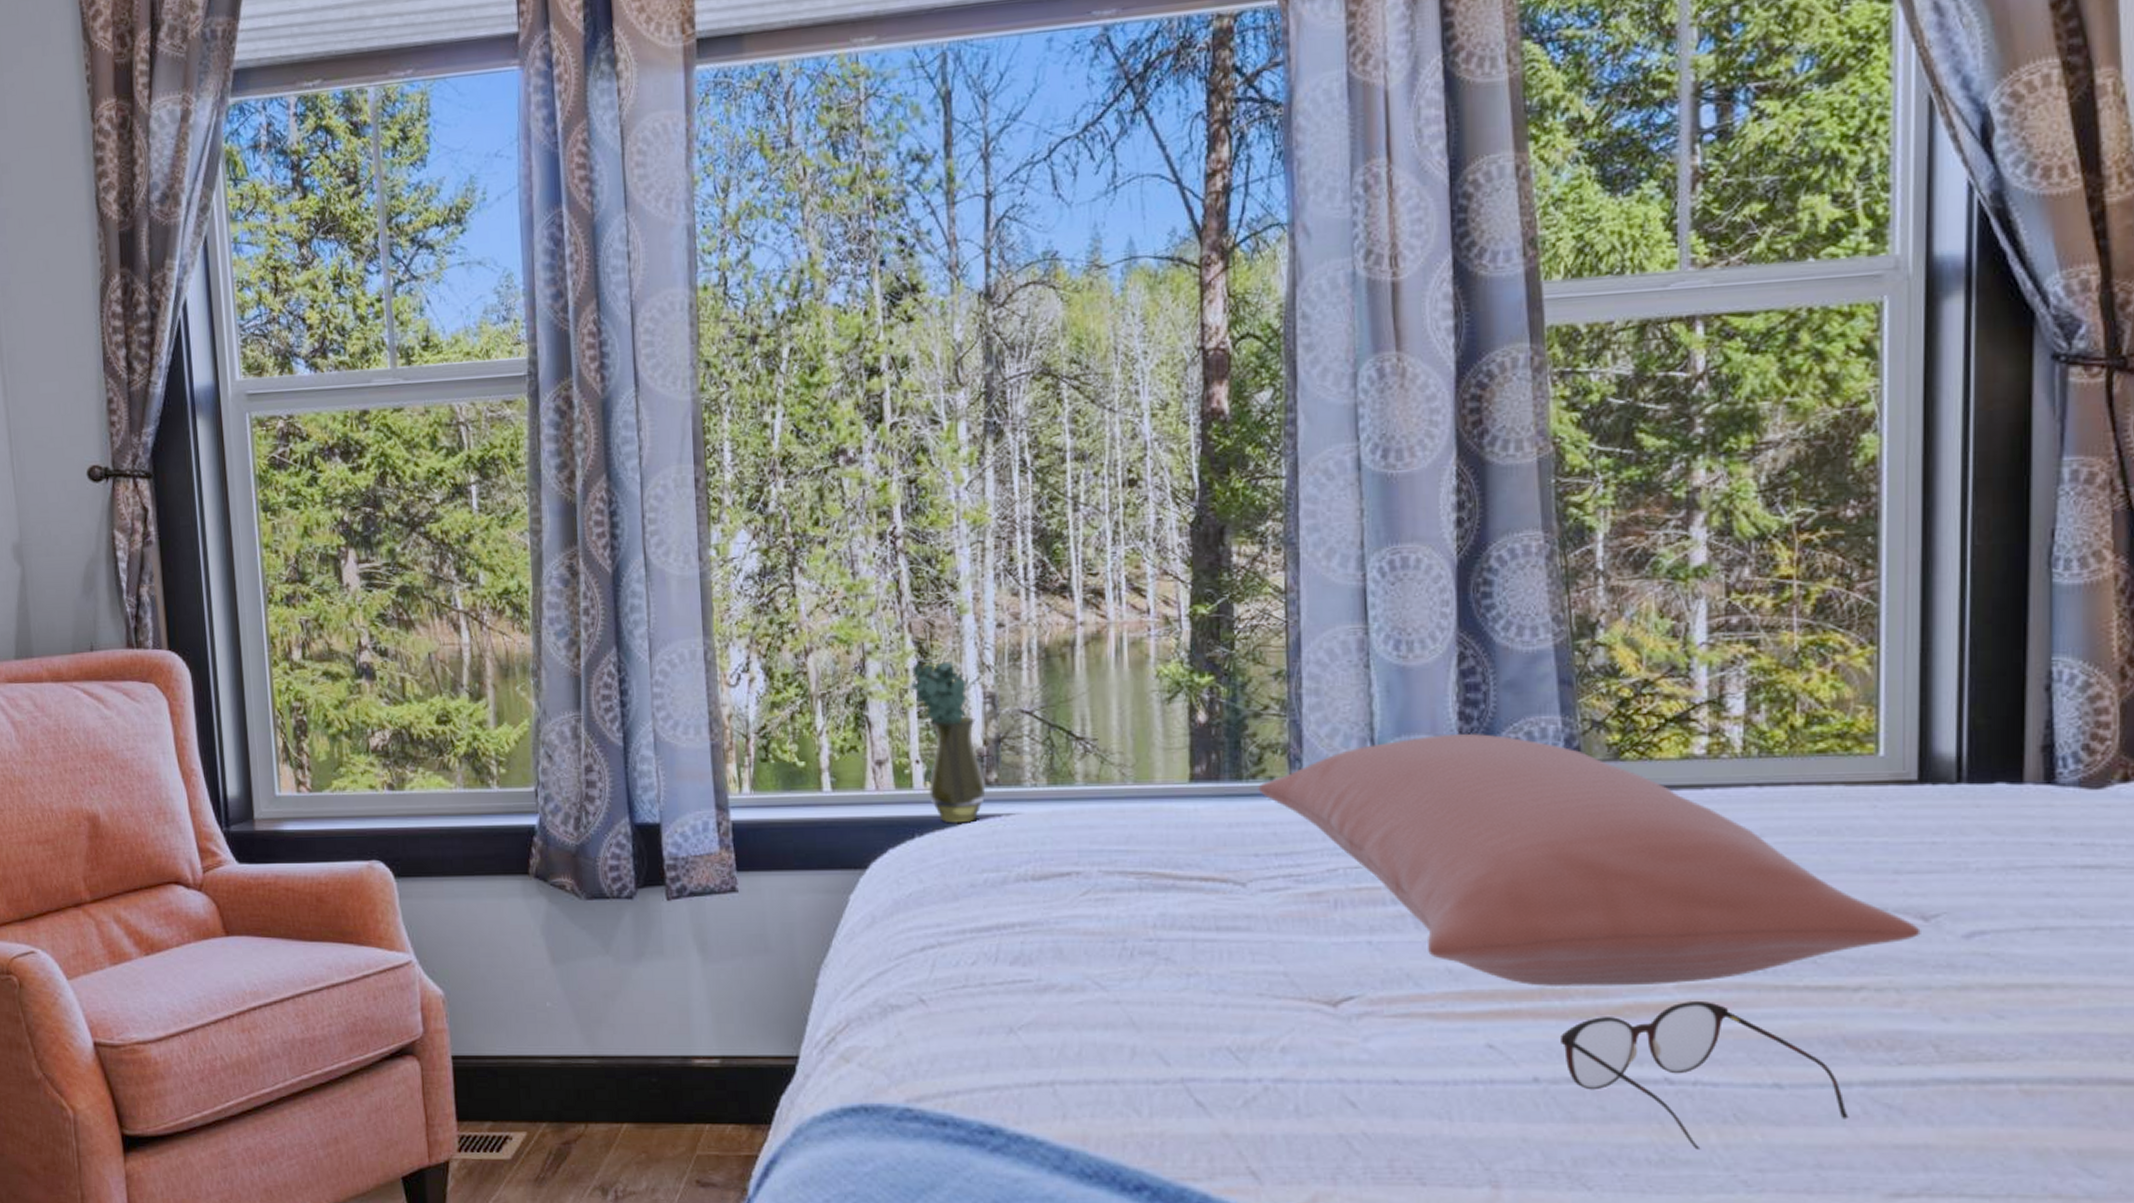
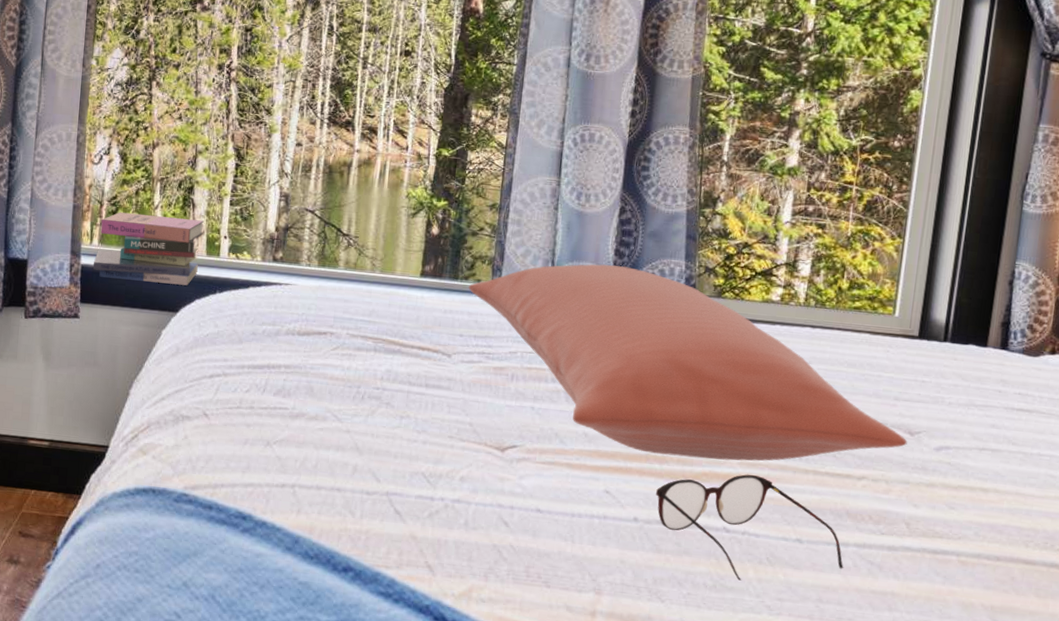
books: none [747,743,887,834] -> present [93,212,204,286]
vase: present [910,654,986,822] -> none [227,157,273,286]

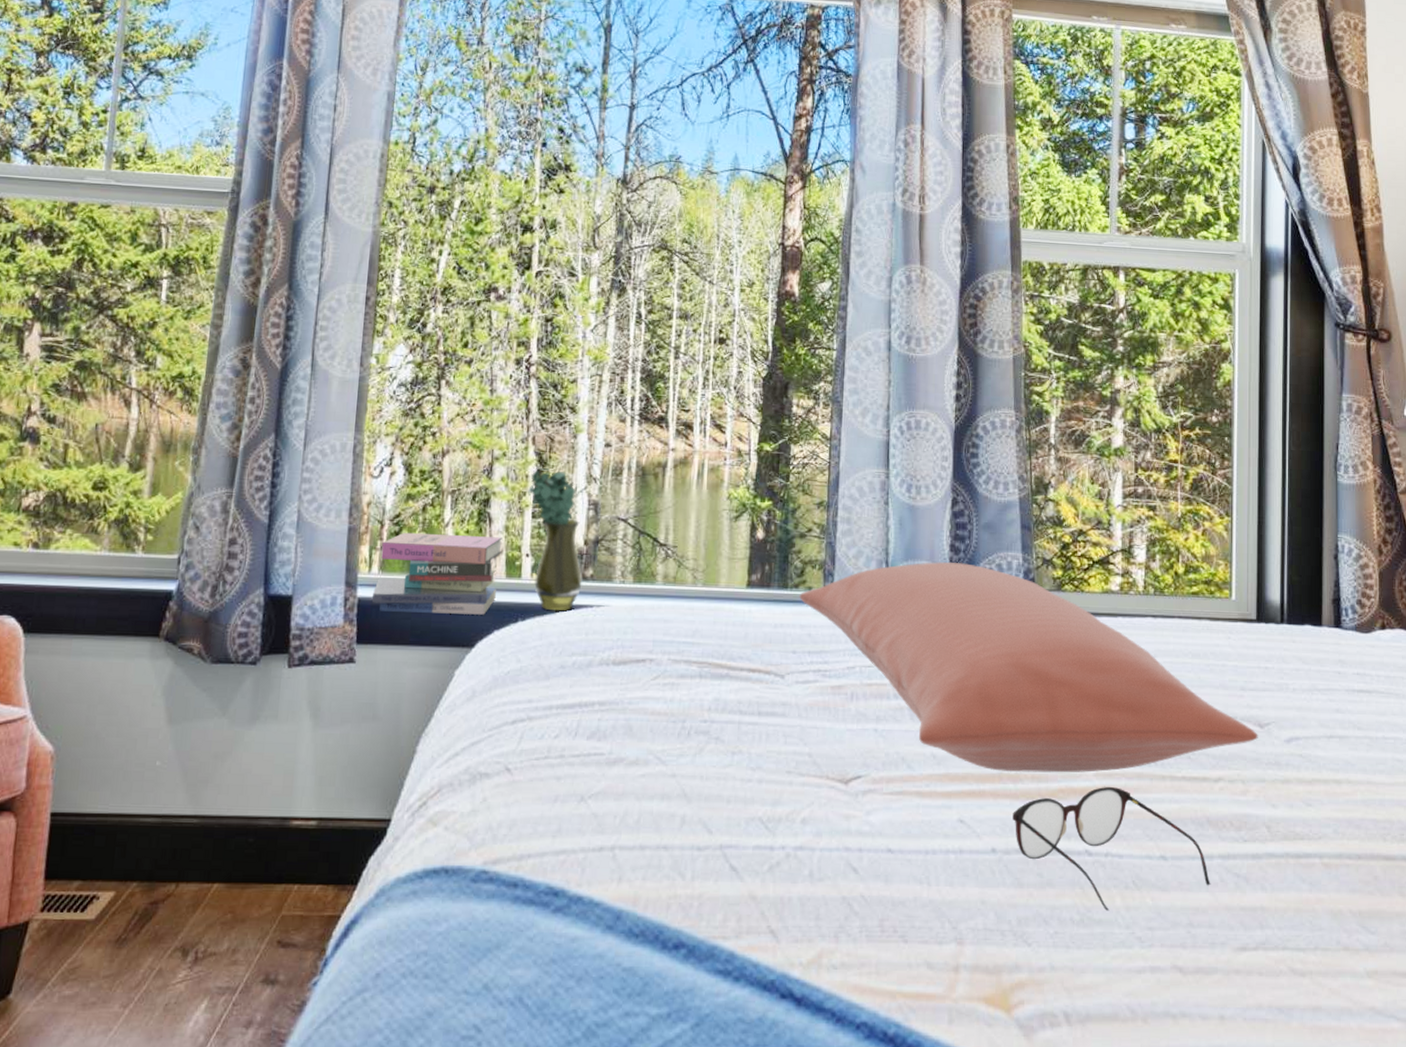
vase: none [227,157,273,286] -> present [528,463,582,610]

